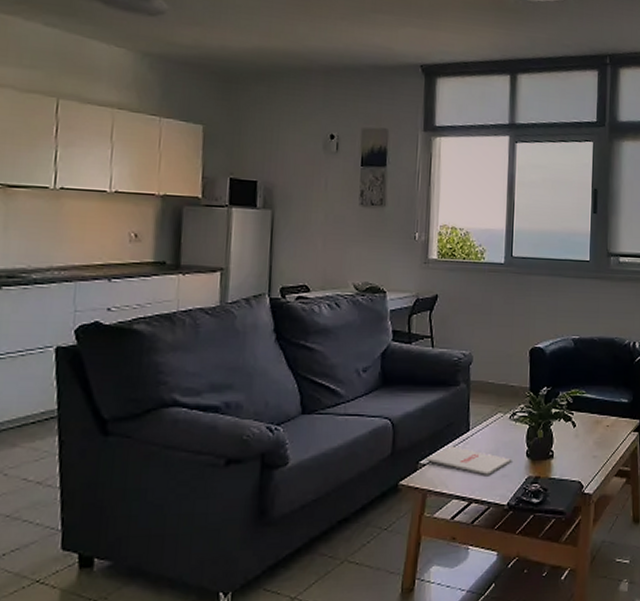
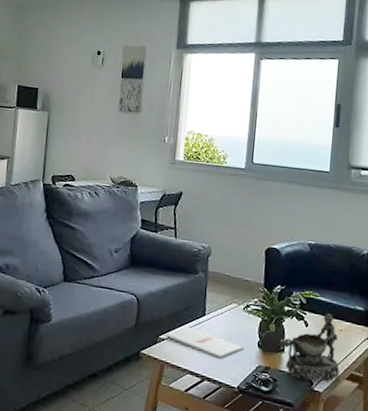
decorative bowl: none [548,410,608,483] -> present [279,313,339,382]

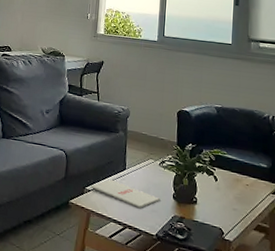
decorative bowl: present [279,313,339,382] -> none [192,169,247,232]

